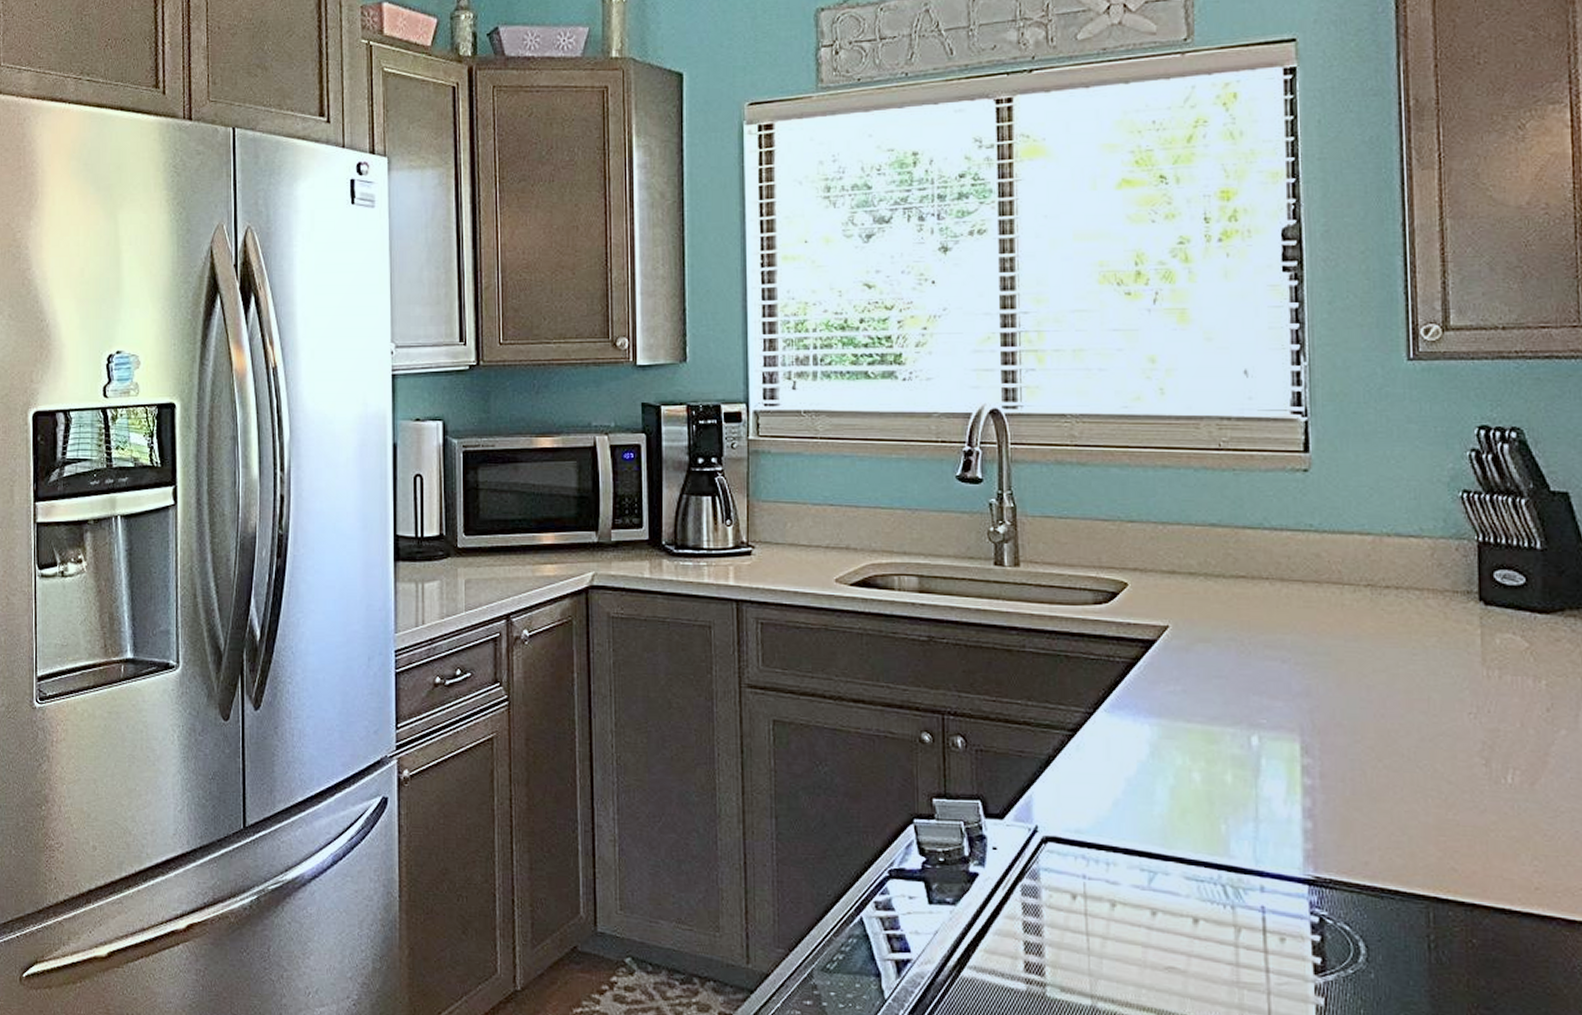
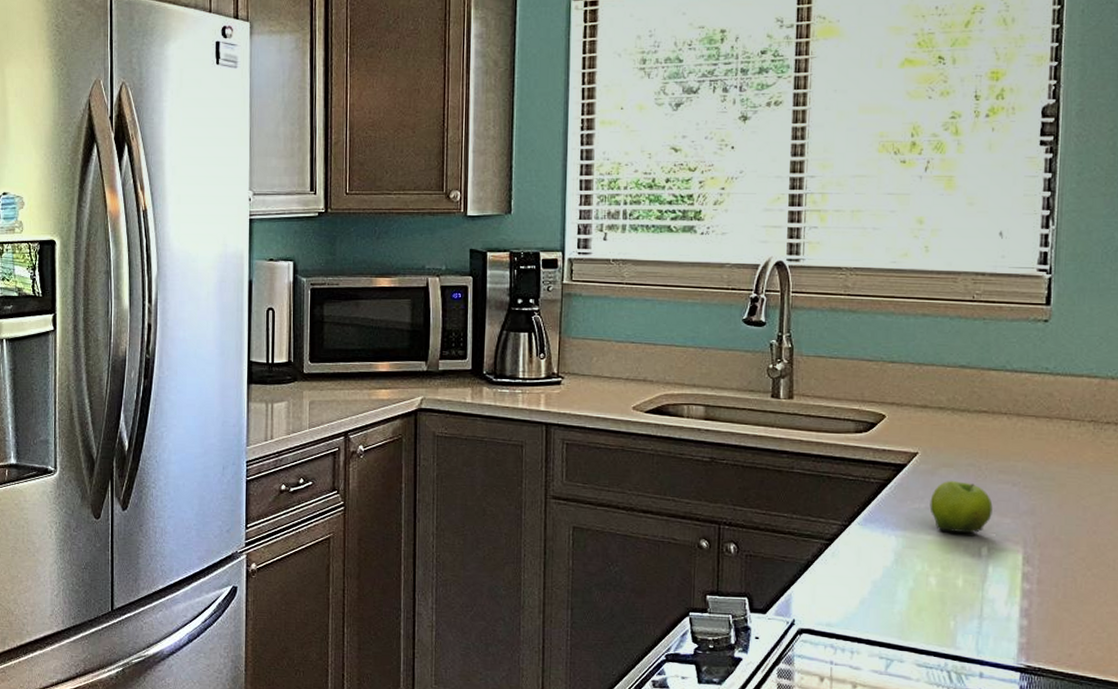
fruit: none [1186,657,1261,720] -> present [929,480,993,534]

